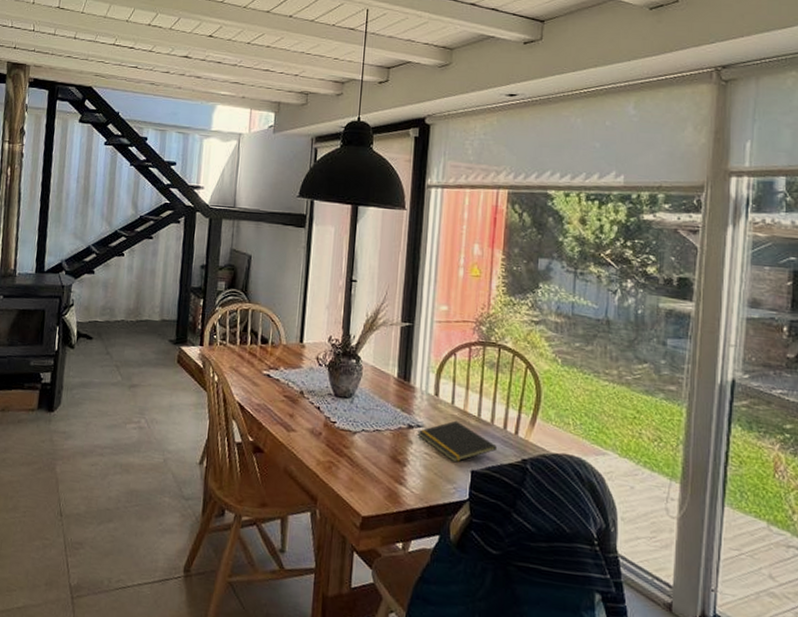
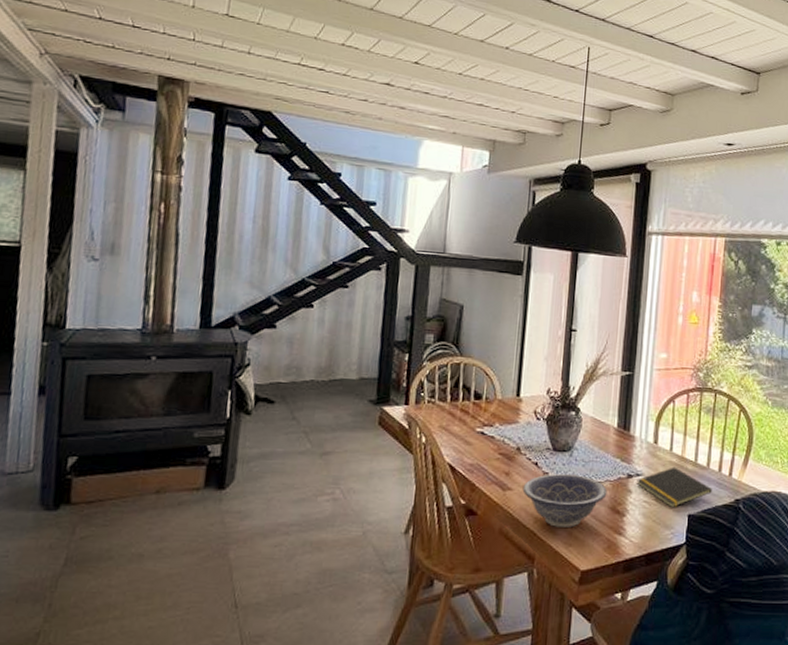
decorative bowl: none [305,419,388,473] -> present [522,474,608,527]

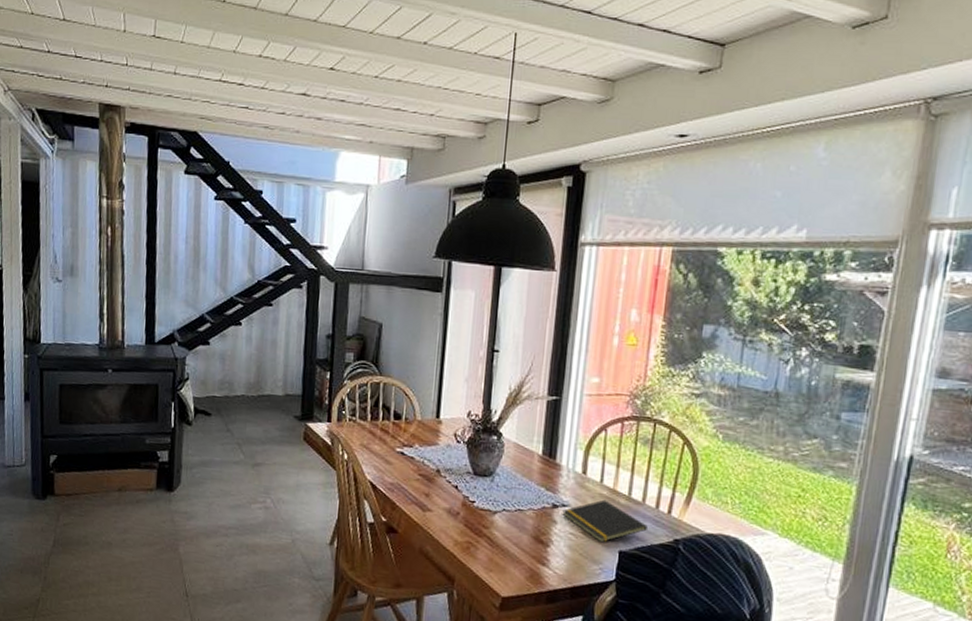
decorative bowl: present [522,474,608,527] -> none [442,498,531,553]

